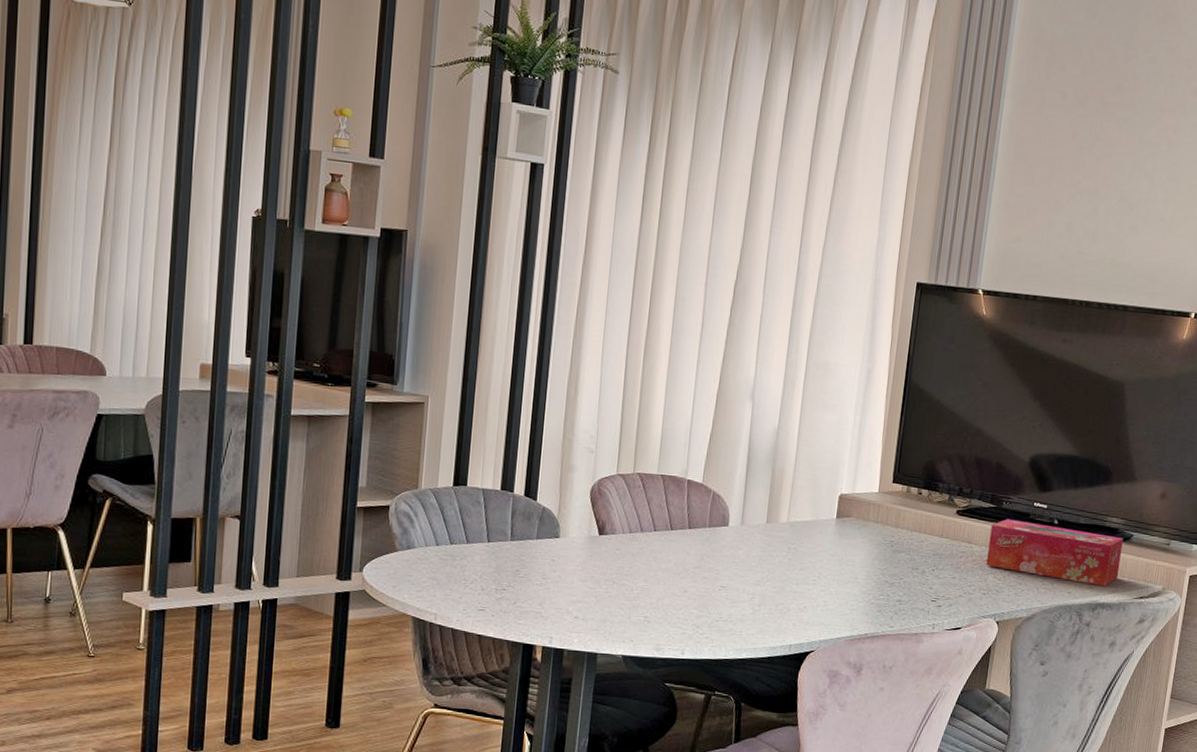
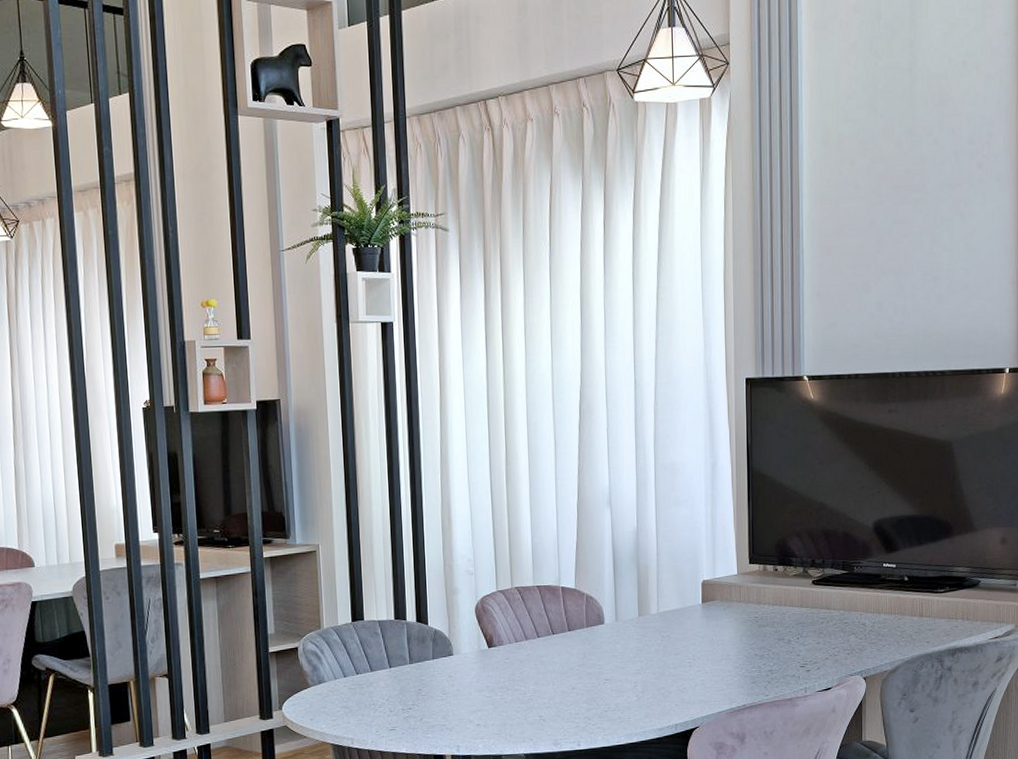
tissue box: present [986,519,1123,587] -> none [846,582,972,633]

